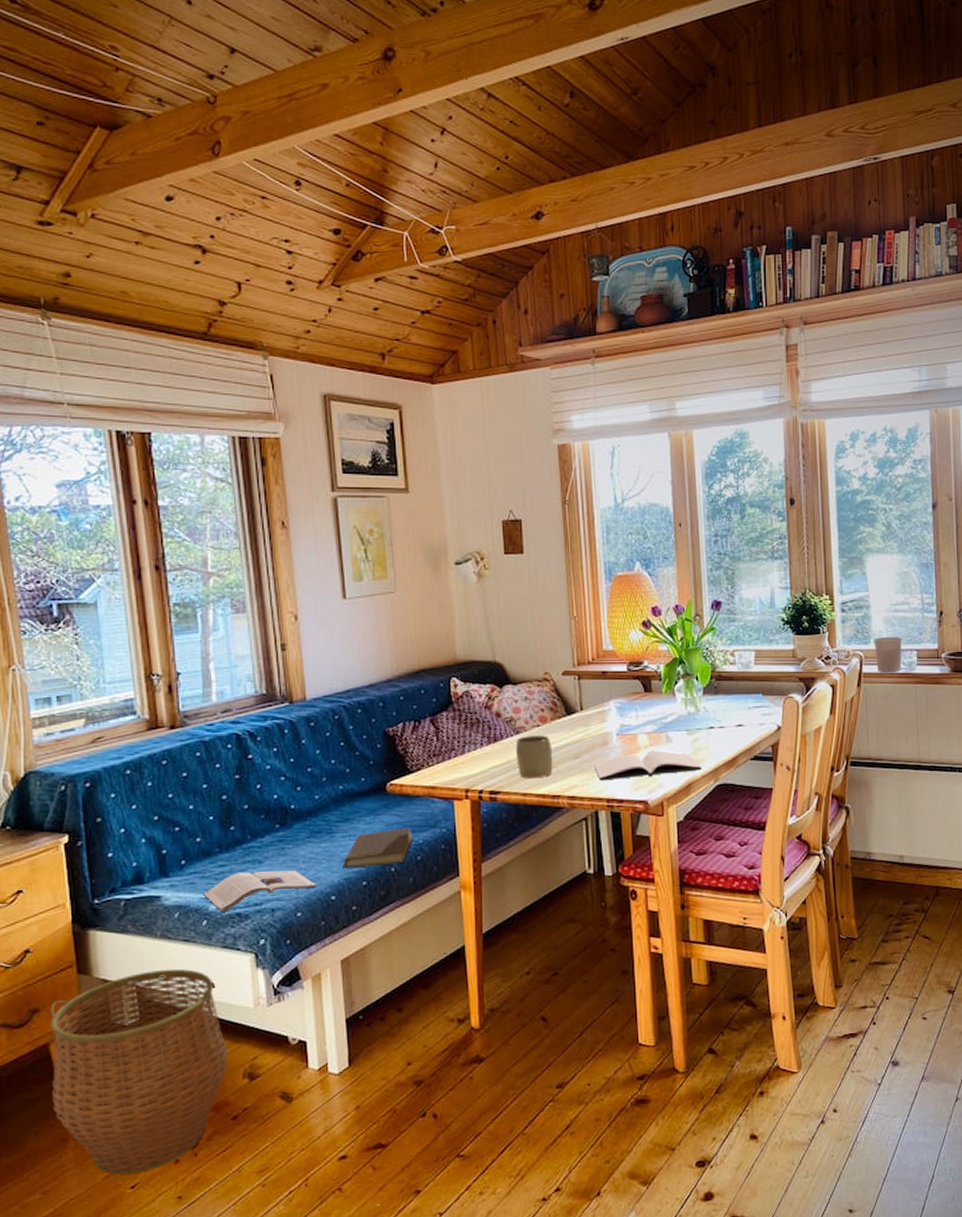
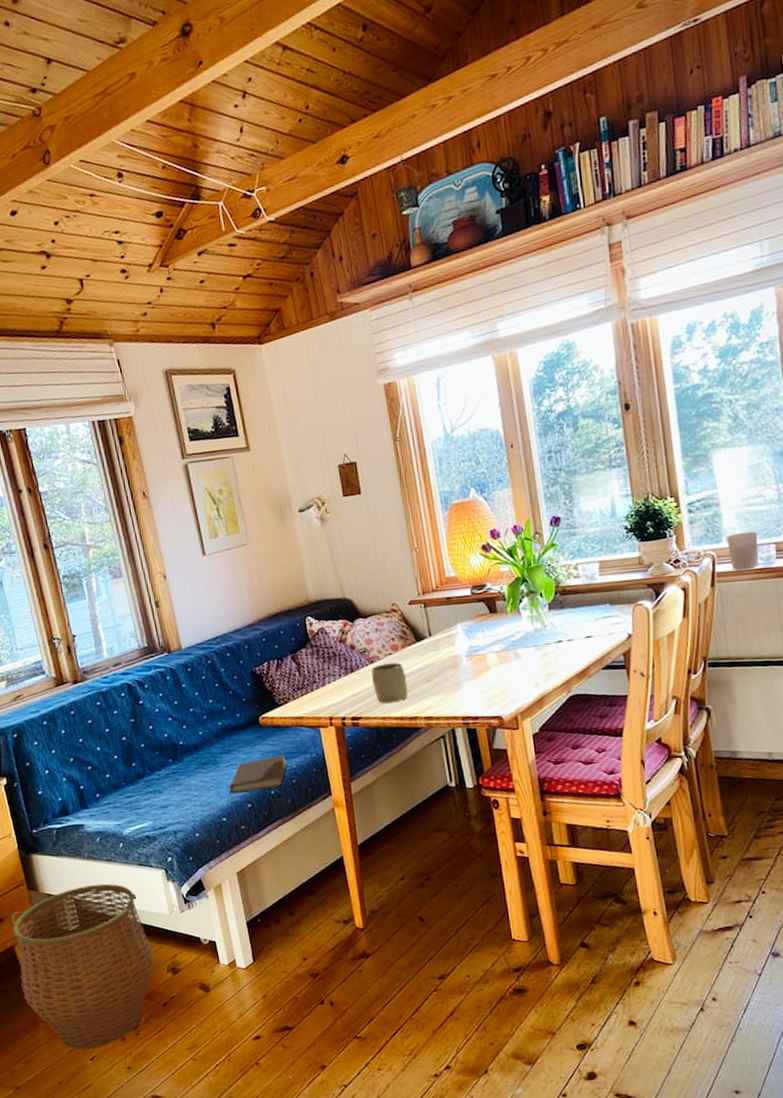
magazine: present [204,869,316,914] -> none [117,796,209,837]
book: present [594,750,702,781] -> none [447,667,553,701]

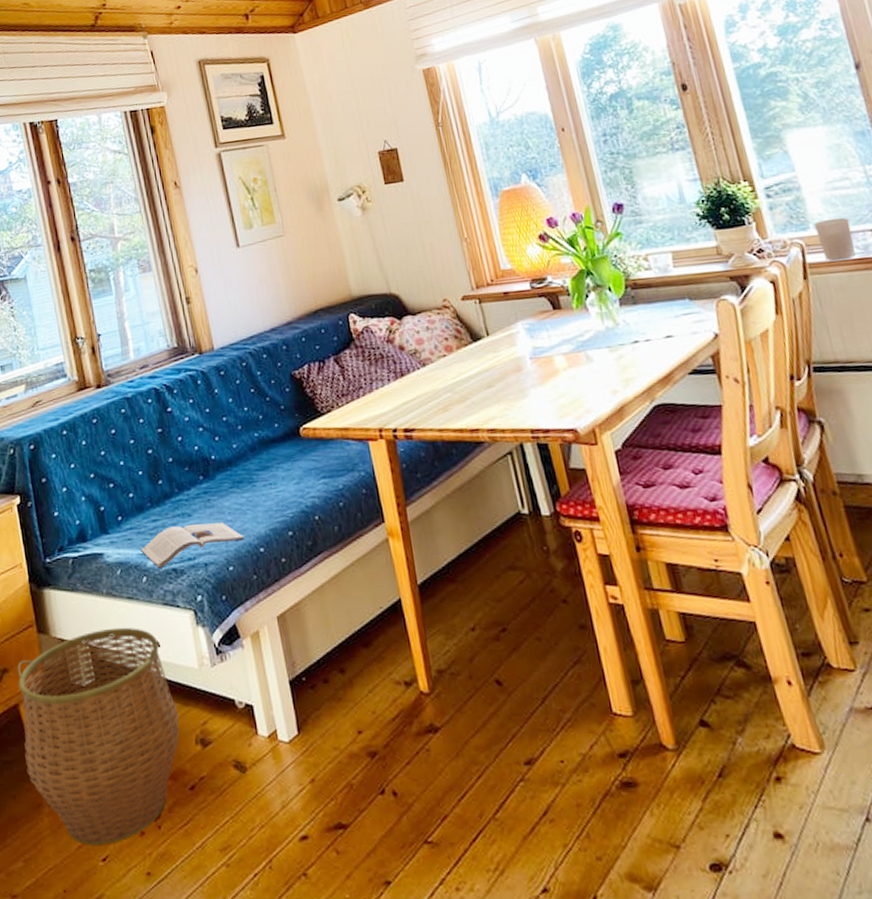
magazine: none [117,796,209,837] -> present [141,521,244,569]
book: present [214,754,288,794] -> none [250,472,334,519]
mug: present [371,662,408,704] -> none [424,365,467,413]

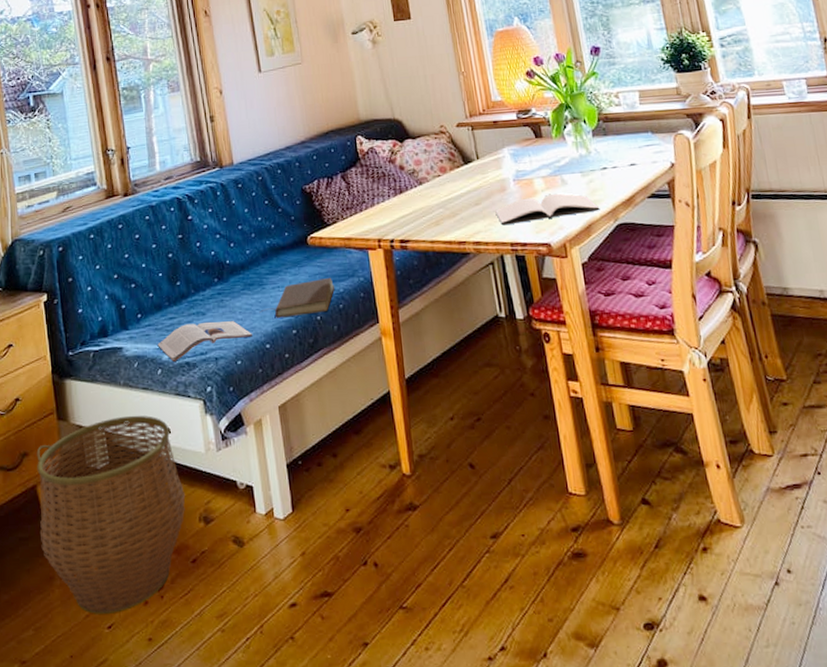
book: none [250,472,334,519] -> present [259,277,335,318]
book: none [511,371,633,410] -> present [495,193,600,226]
candle holder: present [813,217,855,261] -> none [758,66,791,104]

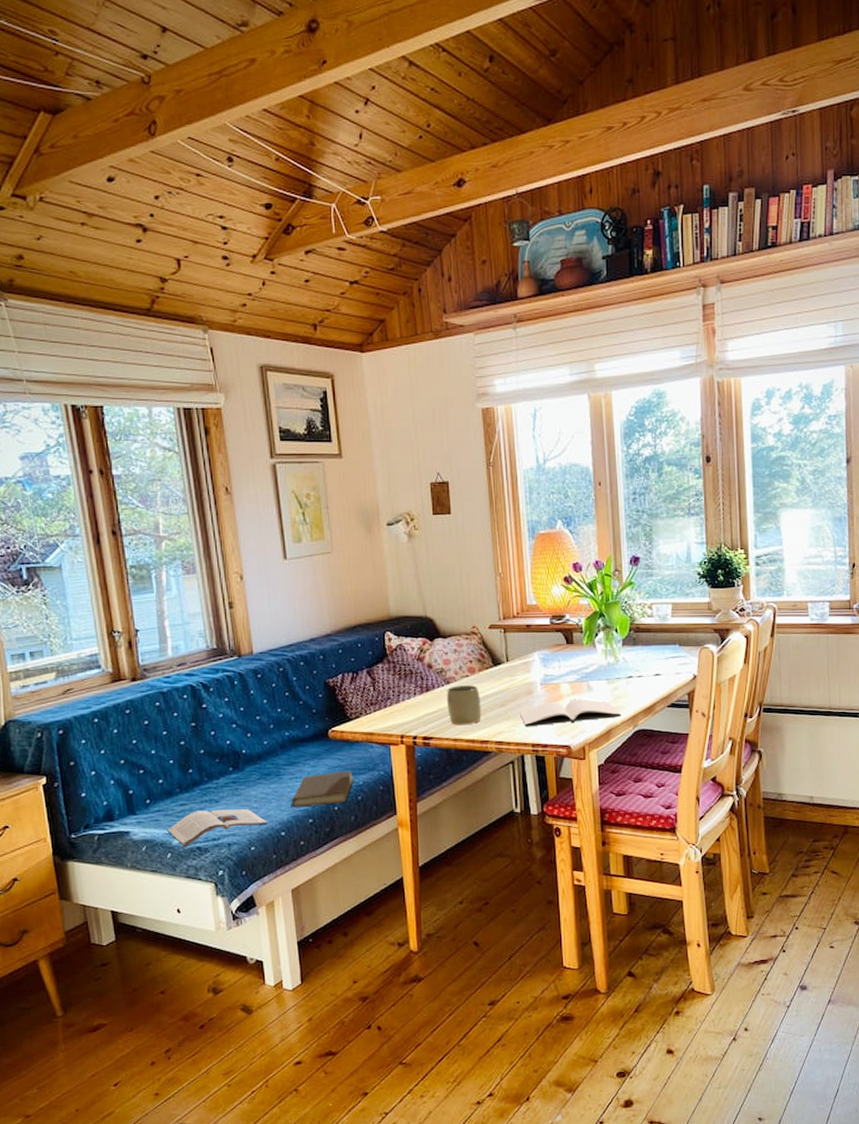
basket: present [36,415,186,614] -> none [37,896,195,1074]
mug: none [420,185,457,227] -> present [447,685,481,725]

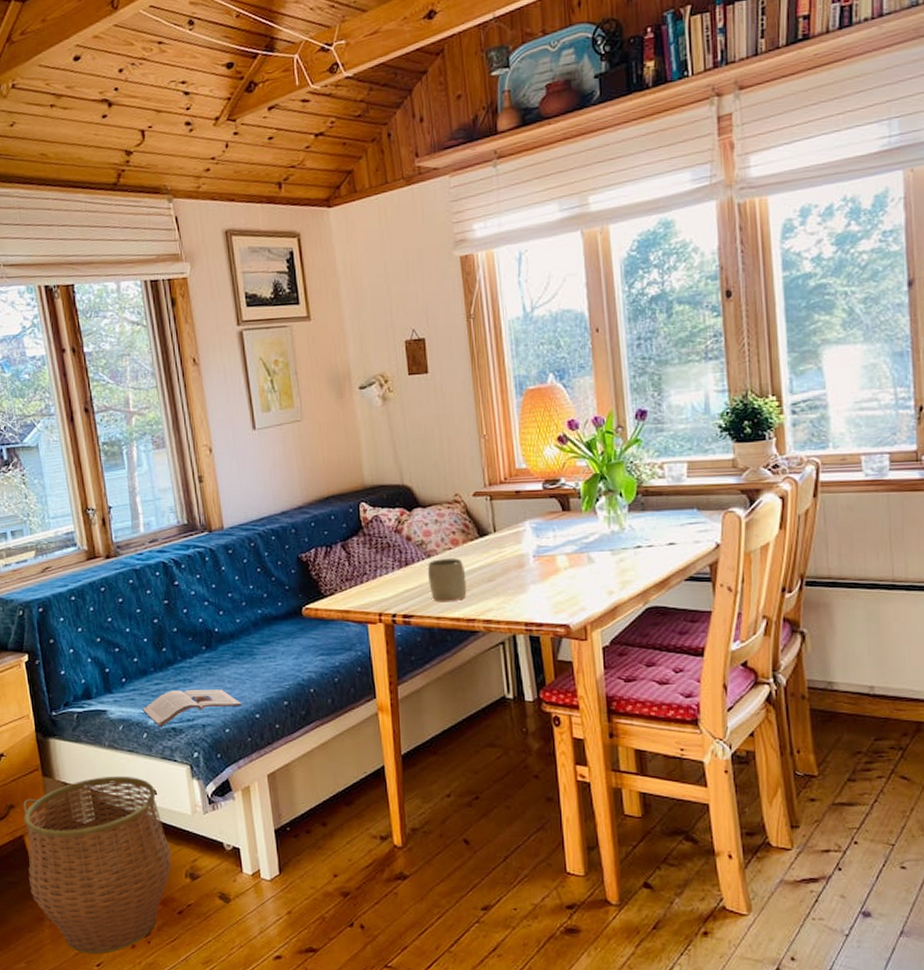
basket: none [37,896,195,1074] -> present [23,776,172,954]
book: present [275,770,355,808] -> none [249,650,331,689]
book: present [520,698,621,727] -> none [510,572,629,604]

